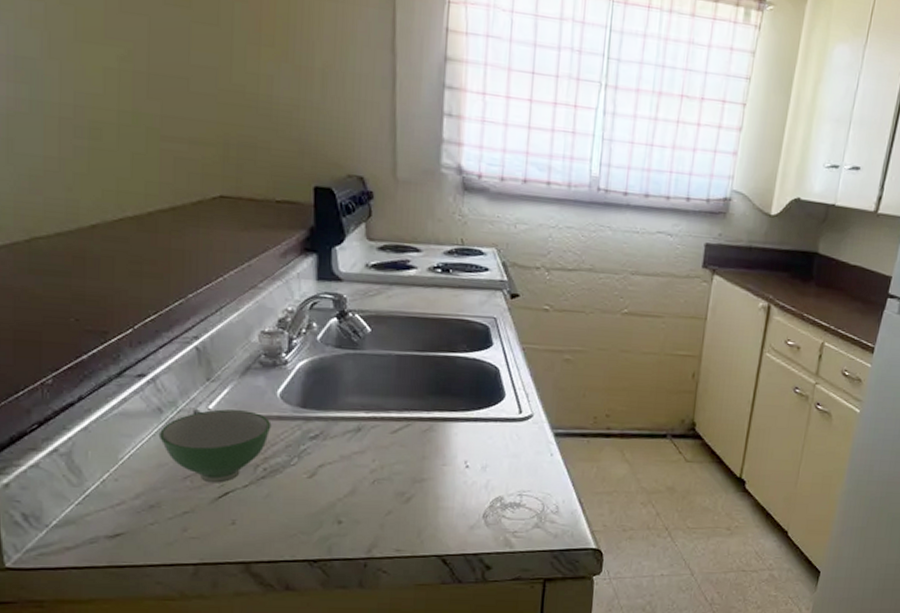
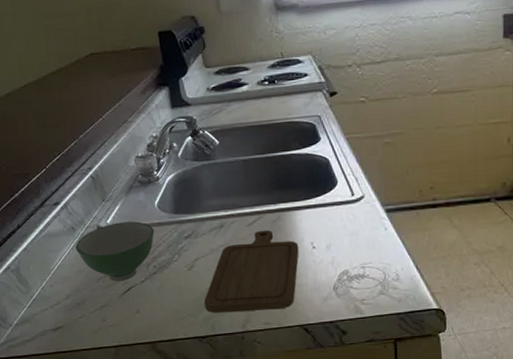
chopping board: none [323,439,450,535] -> present [204,229,299,313]

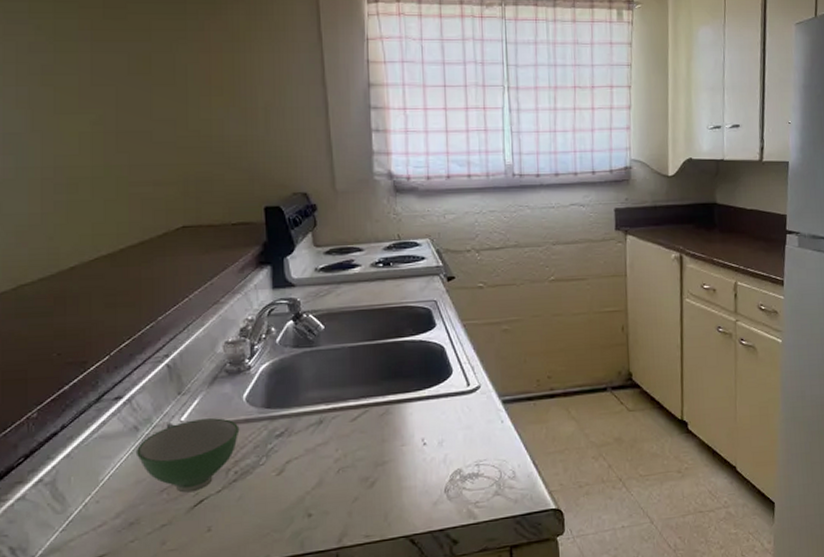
chopping board: present [204,229,299,313] -> none [294,425,408,526]

